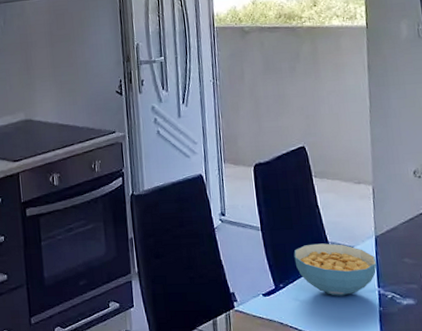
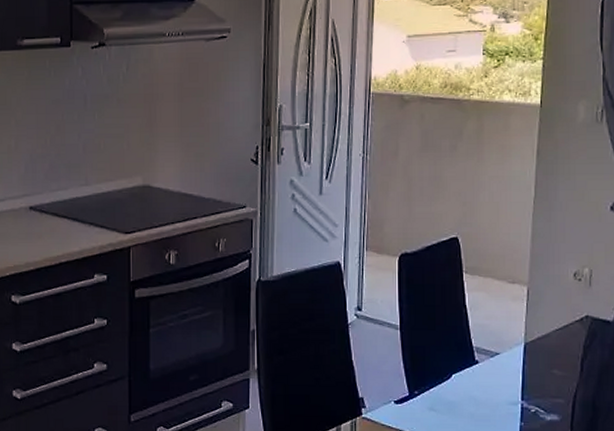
cereal bowl: present [294,243,377,296] -> none [433,348,523,408]

